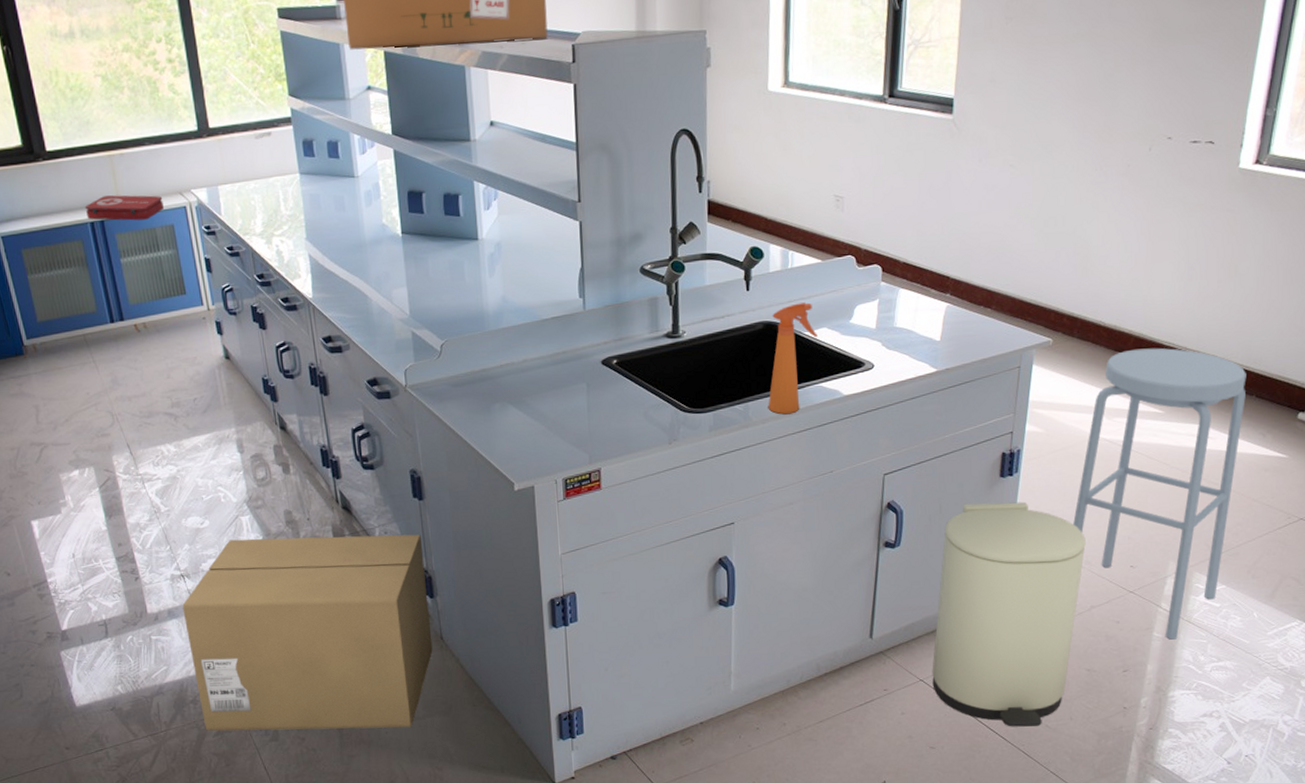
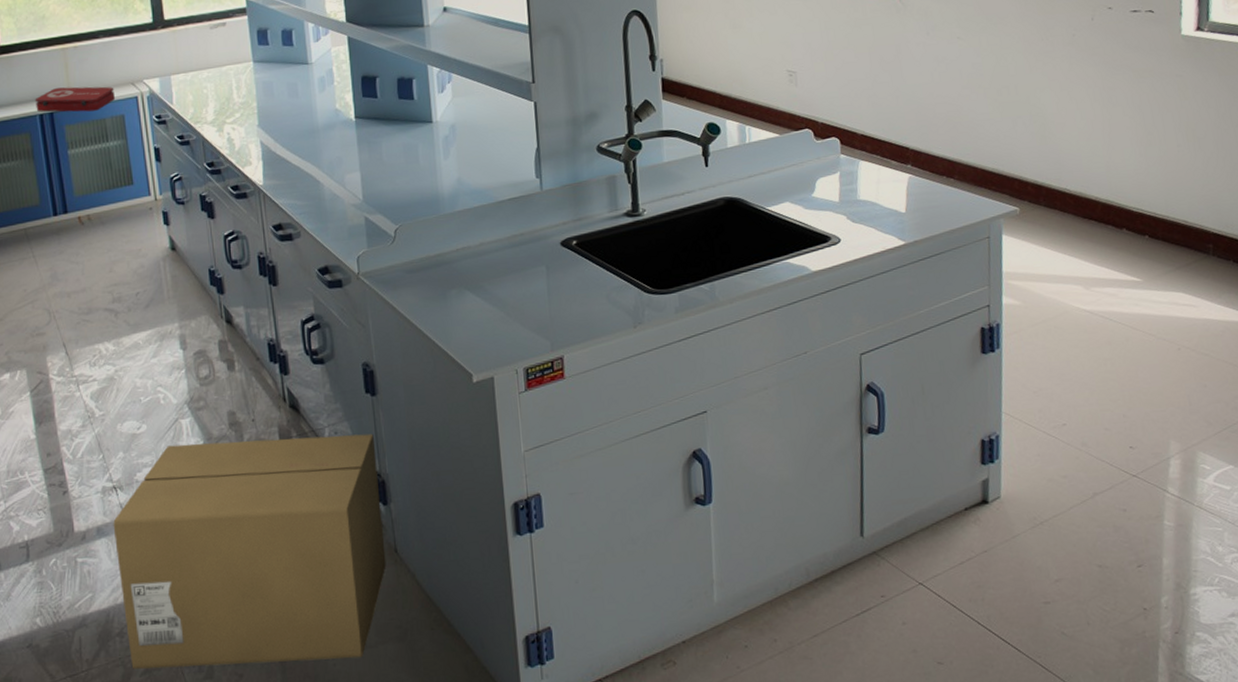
spray bottle: present [768,302,817,415] -> none [733,177,780,294]
pedal bin: present [932,501,1086,727] -> none [929,379,1080,636]
stool: present [1073,348,1246,640] -> none [1063,214,1225,529]

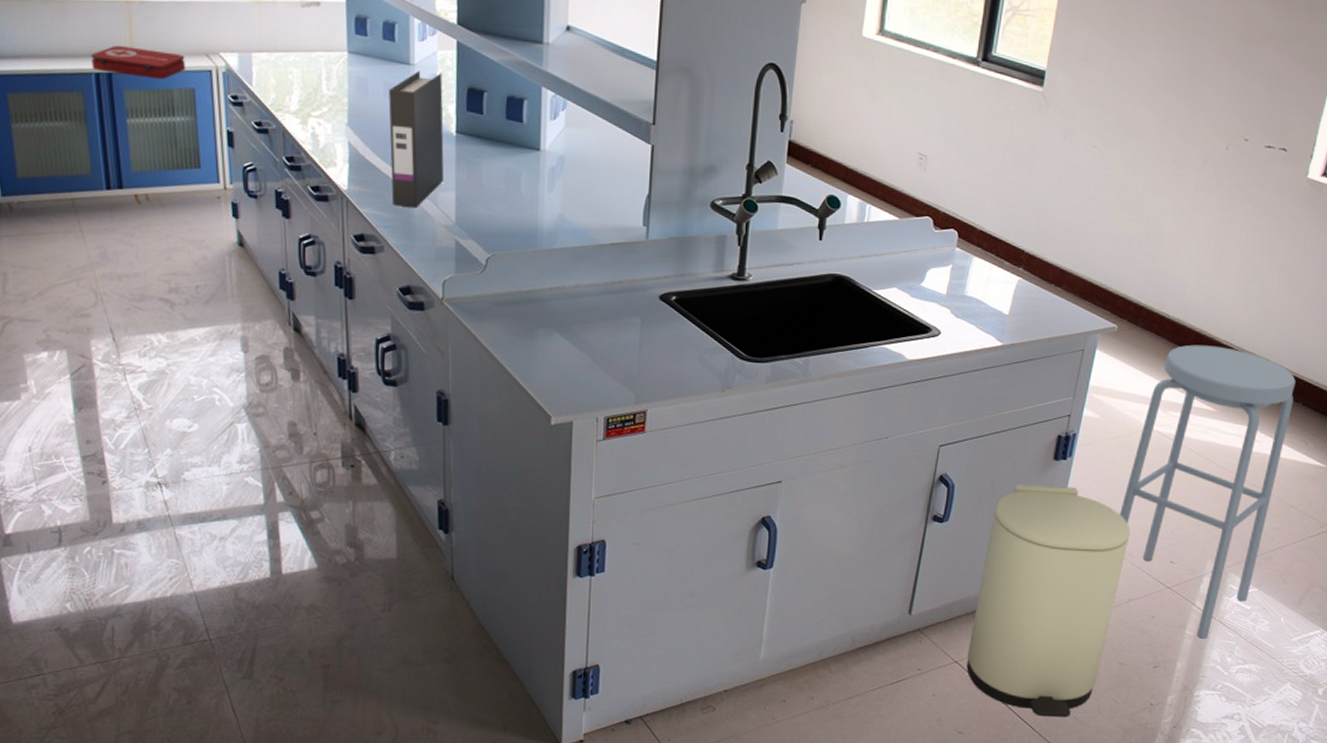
box: present [113,433,386,669] -> none [155,448,442,674]
binder: none [292,67,349,193] -> present [388,70,444,207]
pedal bin: none [929,379,1080,636] -> present [966,483,1130,717]
stool: none [1063,214,1225,529] -> present [1120,344,1296,639]

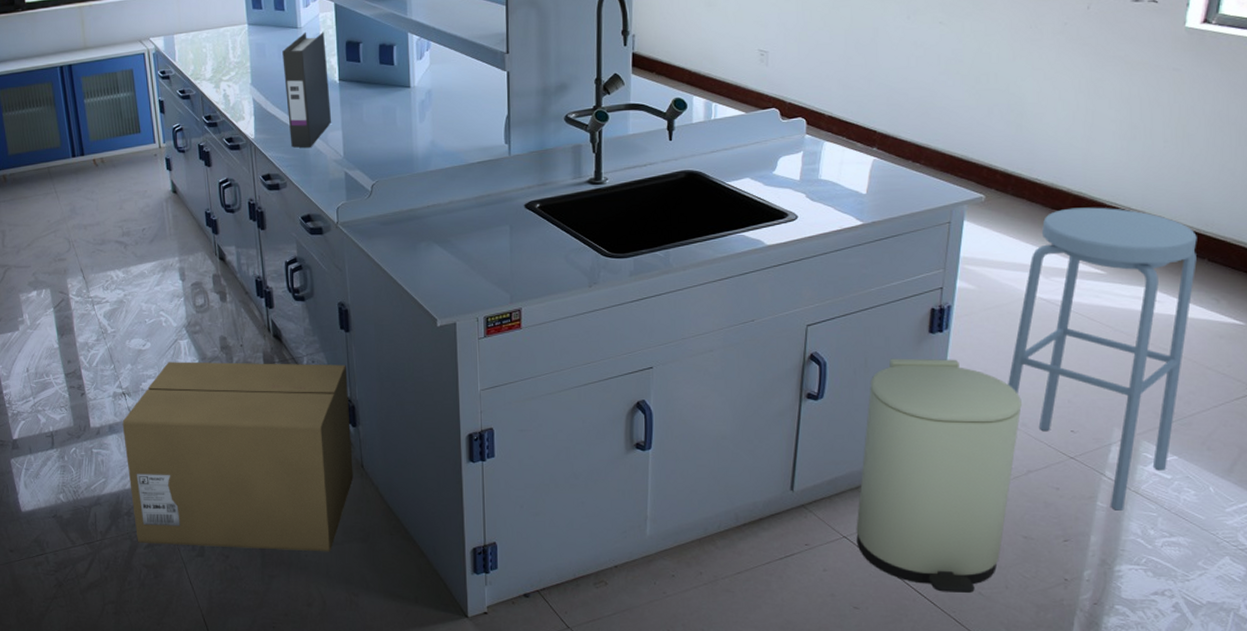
first aid kit: present [90,46,186,79] -> none [55,42,126,66]
box: none [155,448,442,674] -> present [122,361,353,552]

